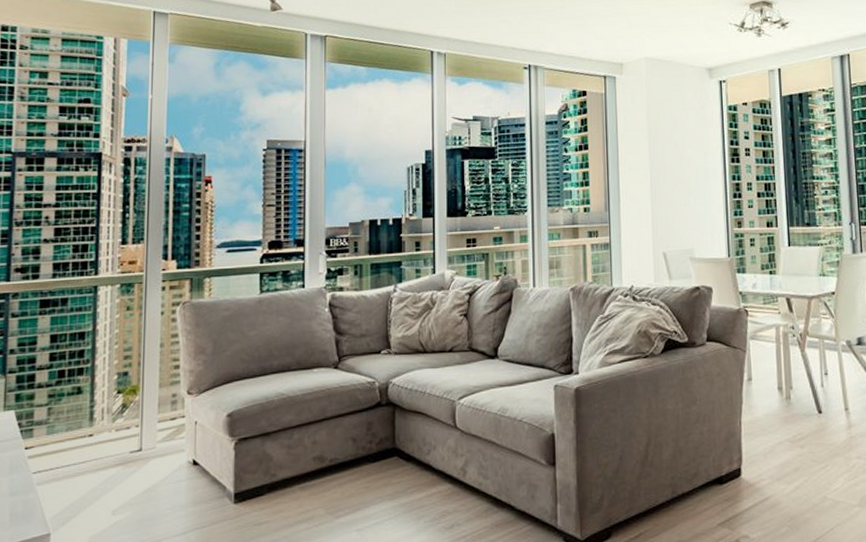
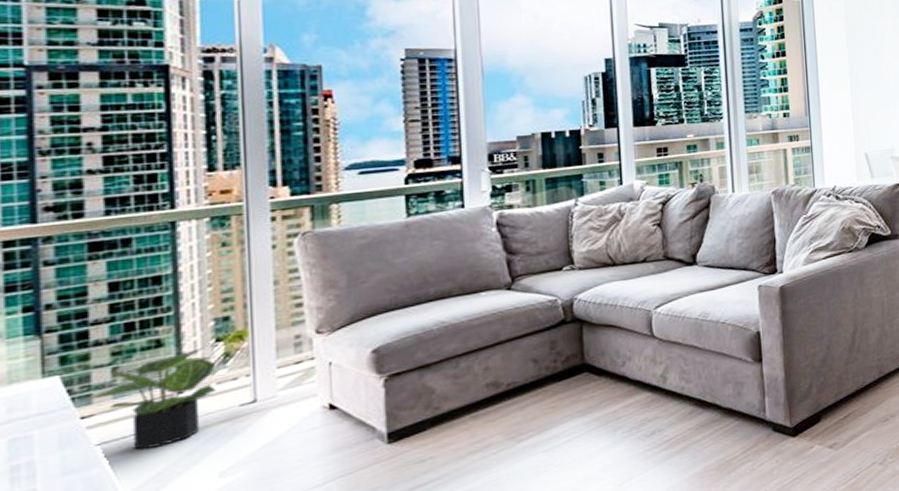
potted plant: none [28,398,117,482] -> present [83,348,217,450]

